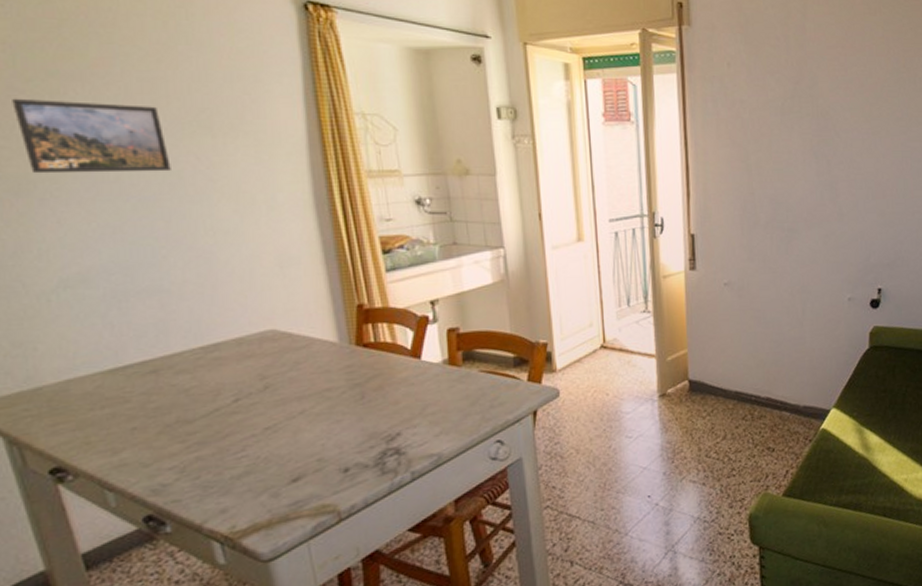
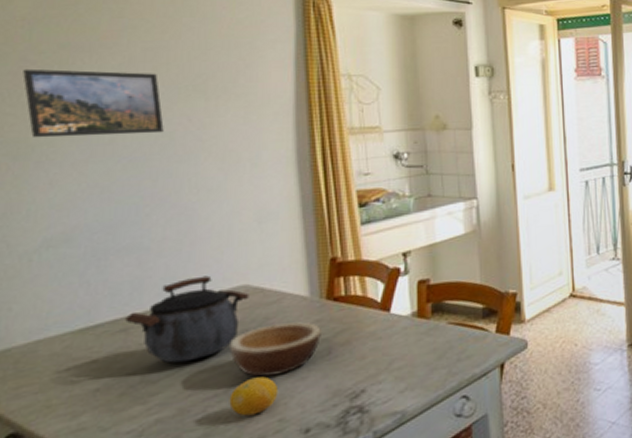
kettle: none [154,319,278,404] -> present [125,275,249,363]
bowl: none [262,366,353,420] -> present [230,321,321,378]
fruit: none [266,418,315,456] -> present [229,376,279,416]

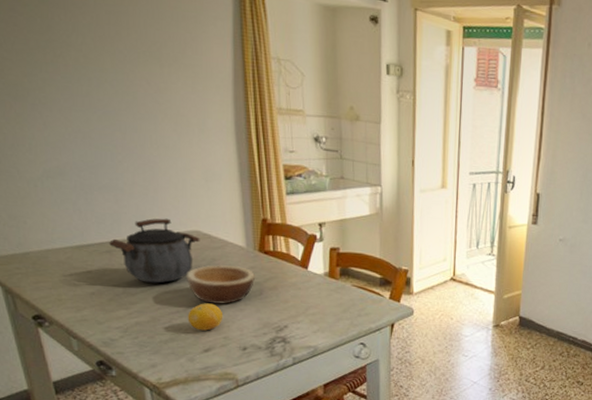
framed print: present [23,68,164,138] -> none [13,18,128,92]

